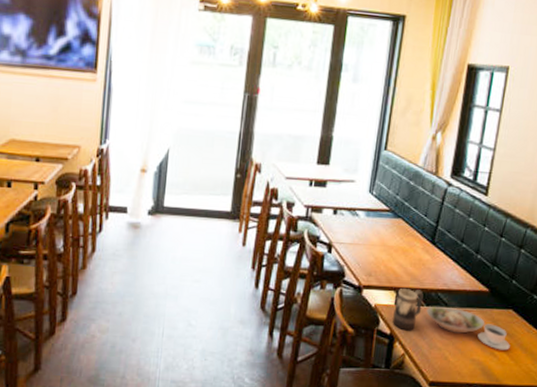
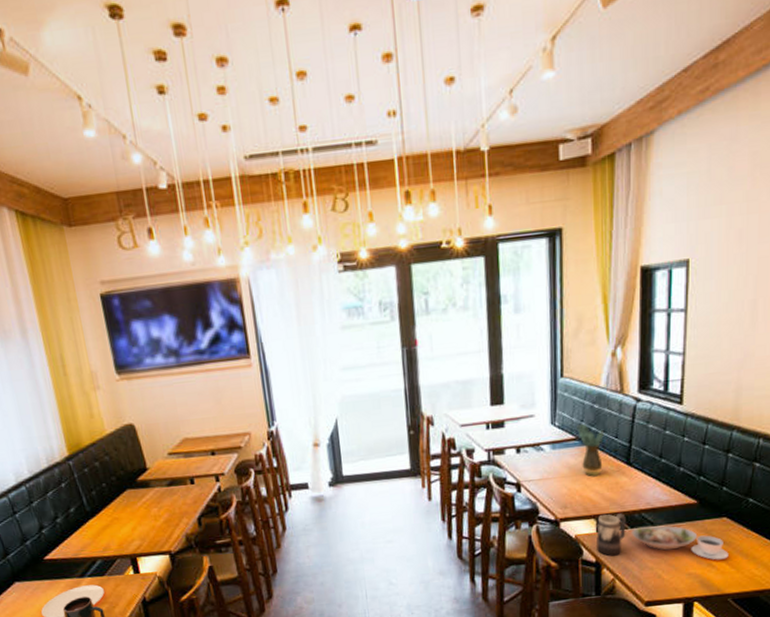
vase: none [391,196,416,250] -> present [577,423,605,477]

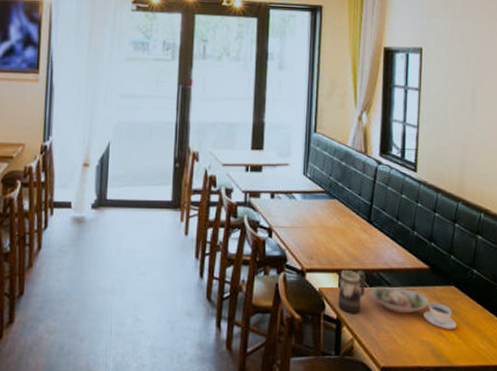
vase: present [577,423,605,477] -> none [326,177,350,231]

